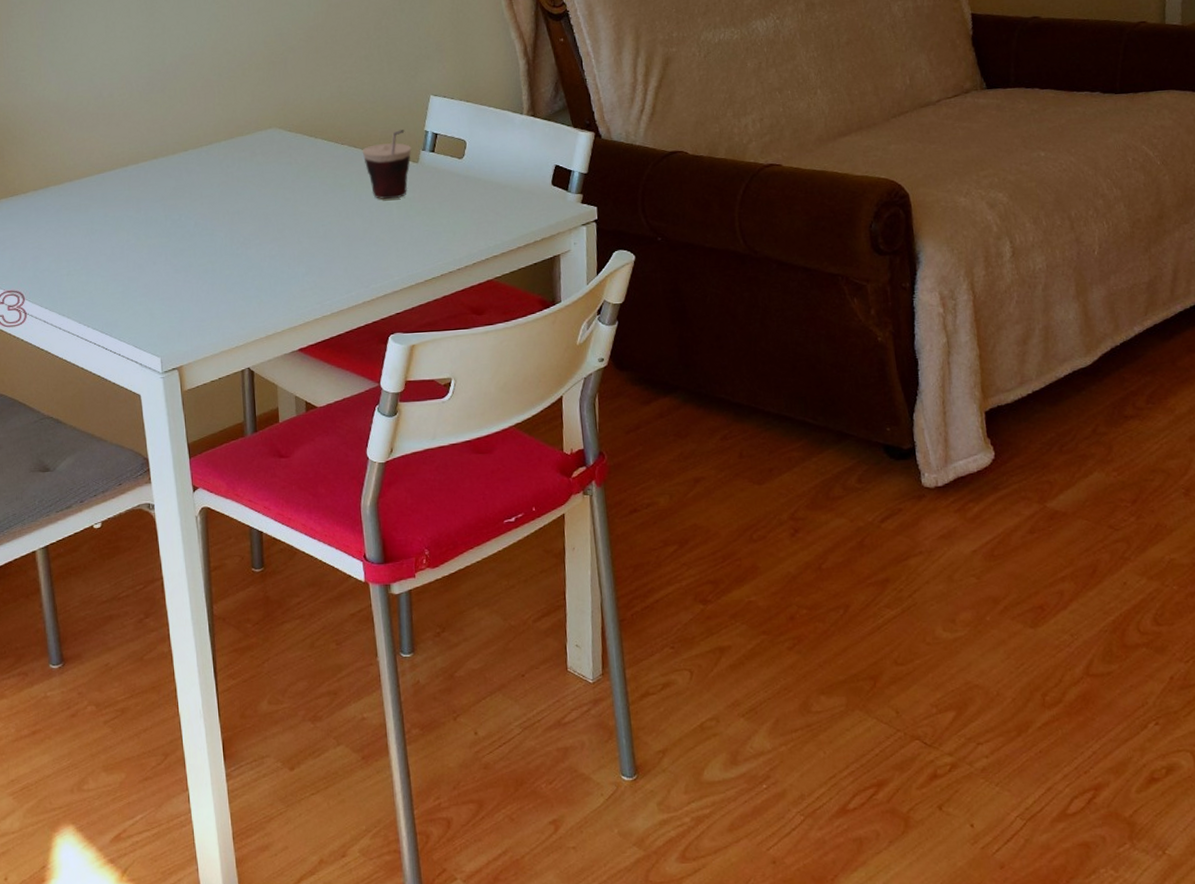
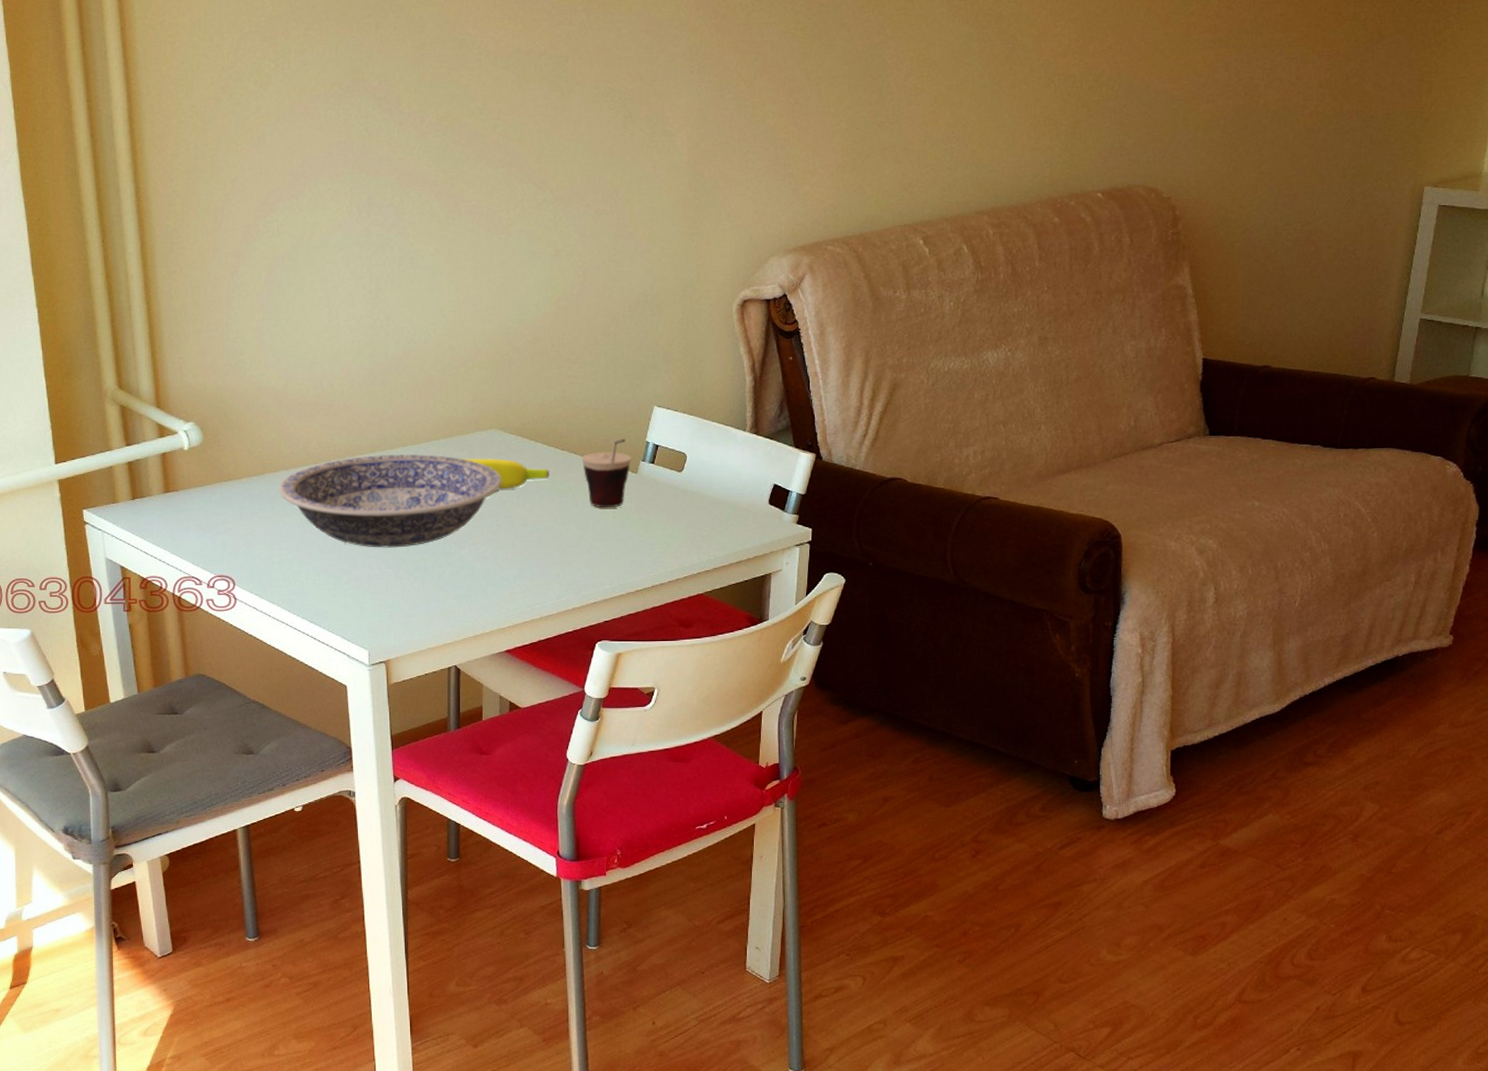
bowl: none [64,157,285,254] -> present [279,453,502,548]
banana: none [243,157,331,187] -> present [461,458,549,489]

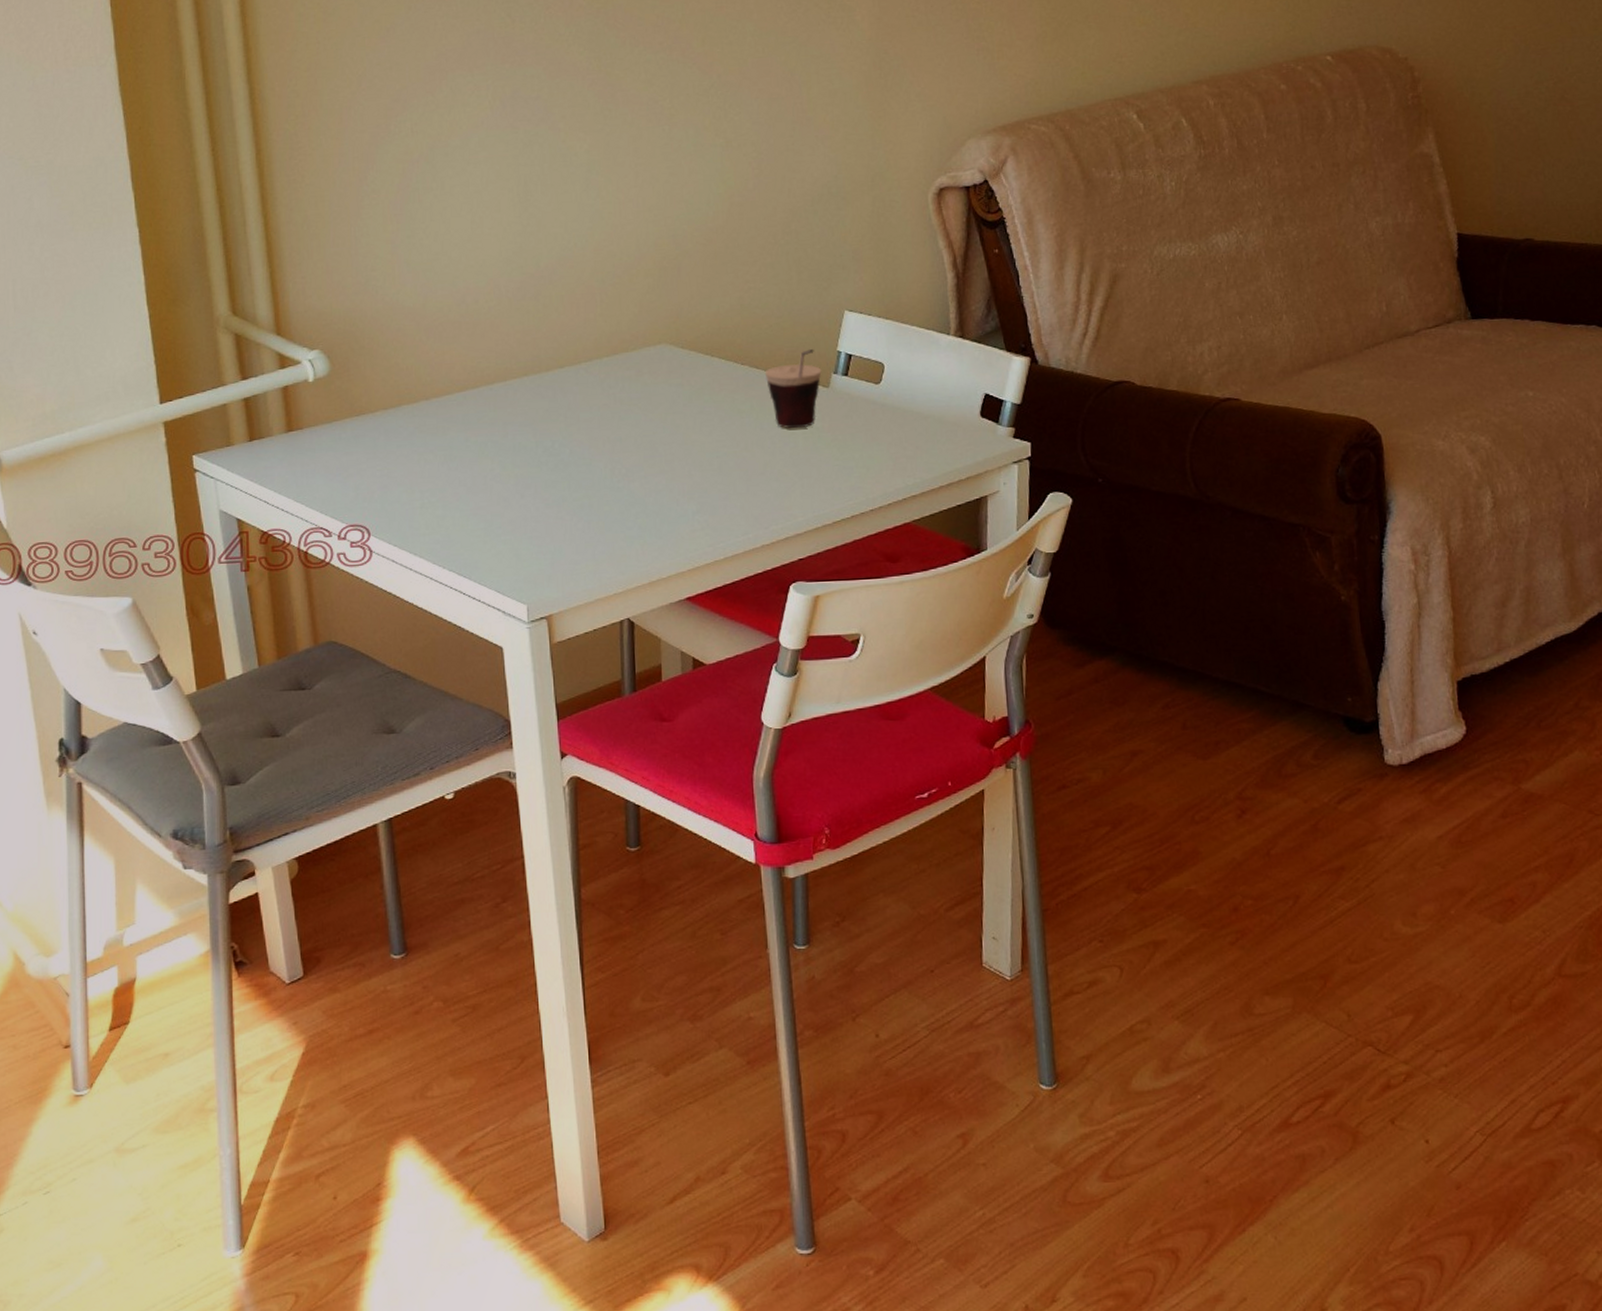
bowl: present [279,453,502,548] -> none [419,375,675,485]
banana: present [461,458,549,489] -> none [627,377,729,412]

